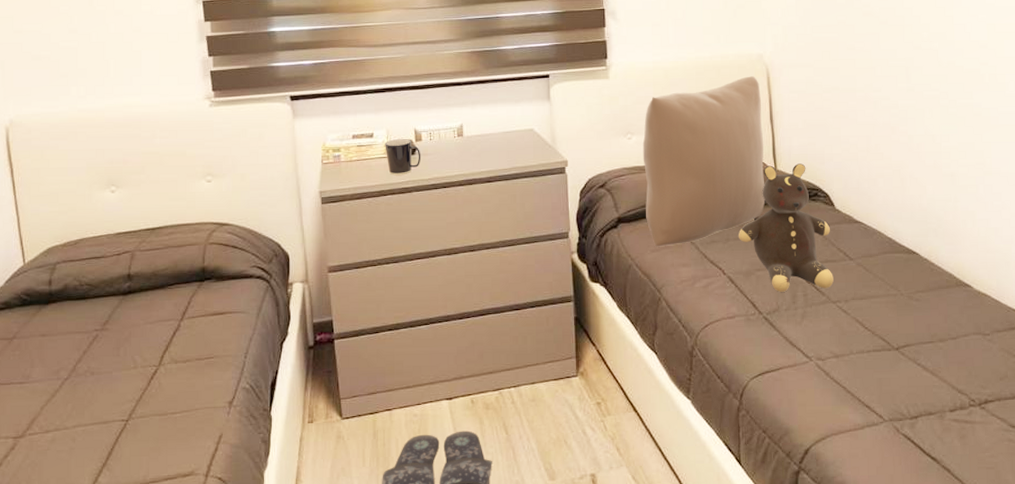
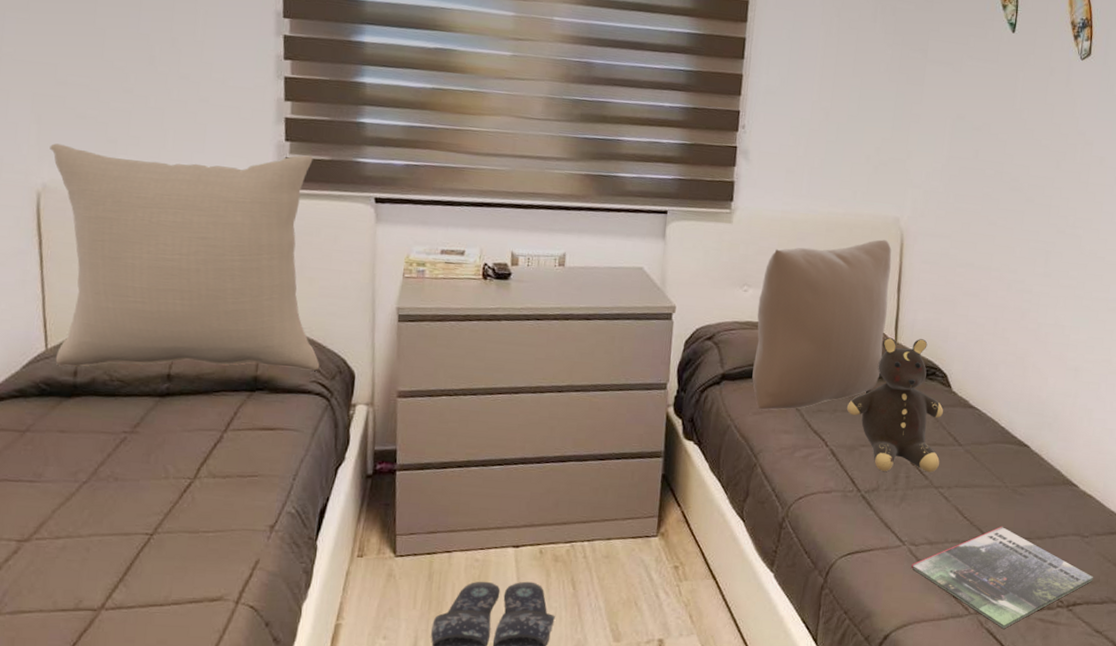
pillow: none [13,66,258,277] -> present [50,143,320,371]
mug: present [385,139,421,176] -> none [476,260,516,301]
magazine: none [821,332,1002,433] -> present [911,526,1094,629]

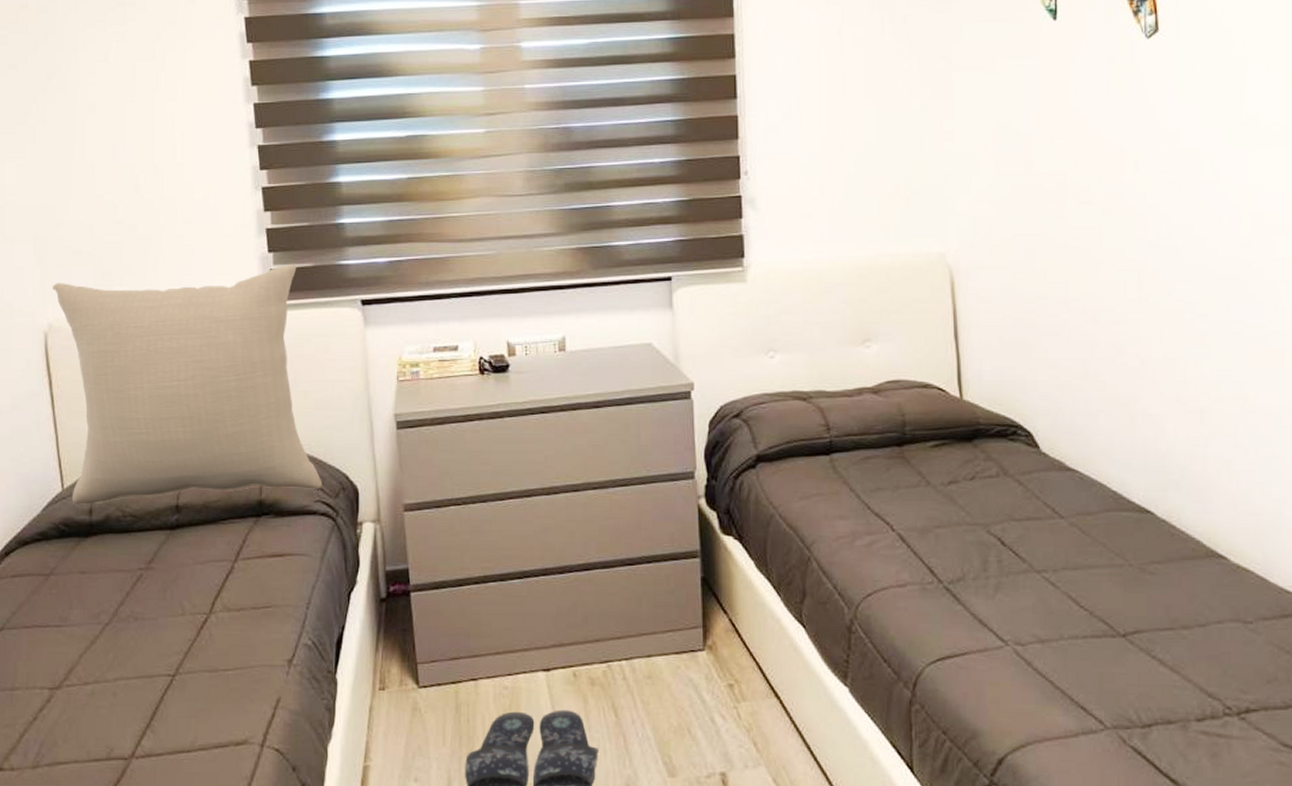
pillow: present [752,239,892,410] -> none [788,281,948,494]
teddy bear: present [847,337,943,473] -> none [912,393,1038,556]
magazine: present [911,526,1094,629] -> none [1021,614,1269,746]

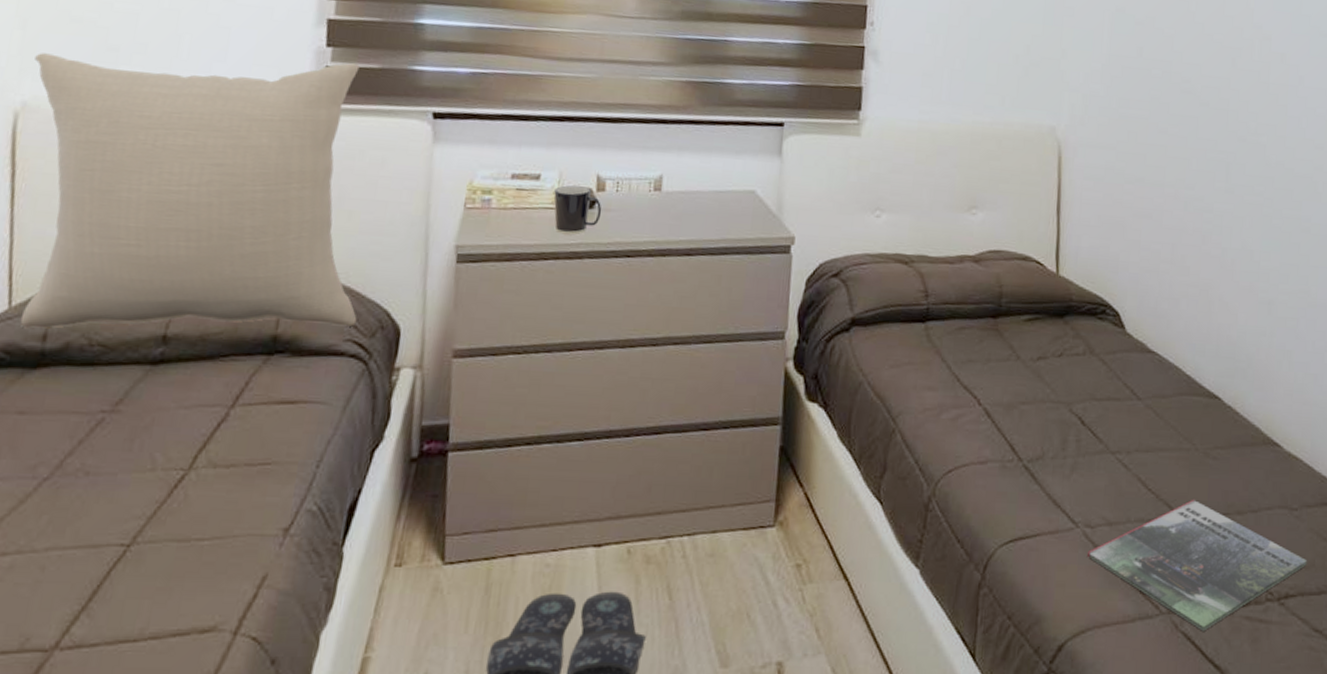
mug: none [472,353,515,397] -> present [553,185,602,235]
magazine: none [1021,614,1269,746] -> present [1088,499,1308,631]

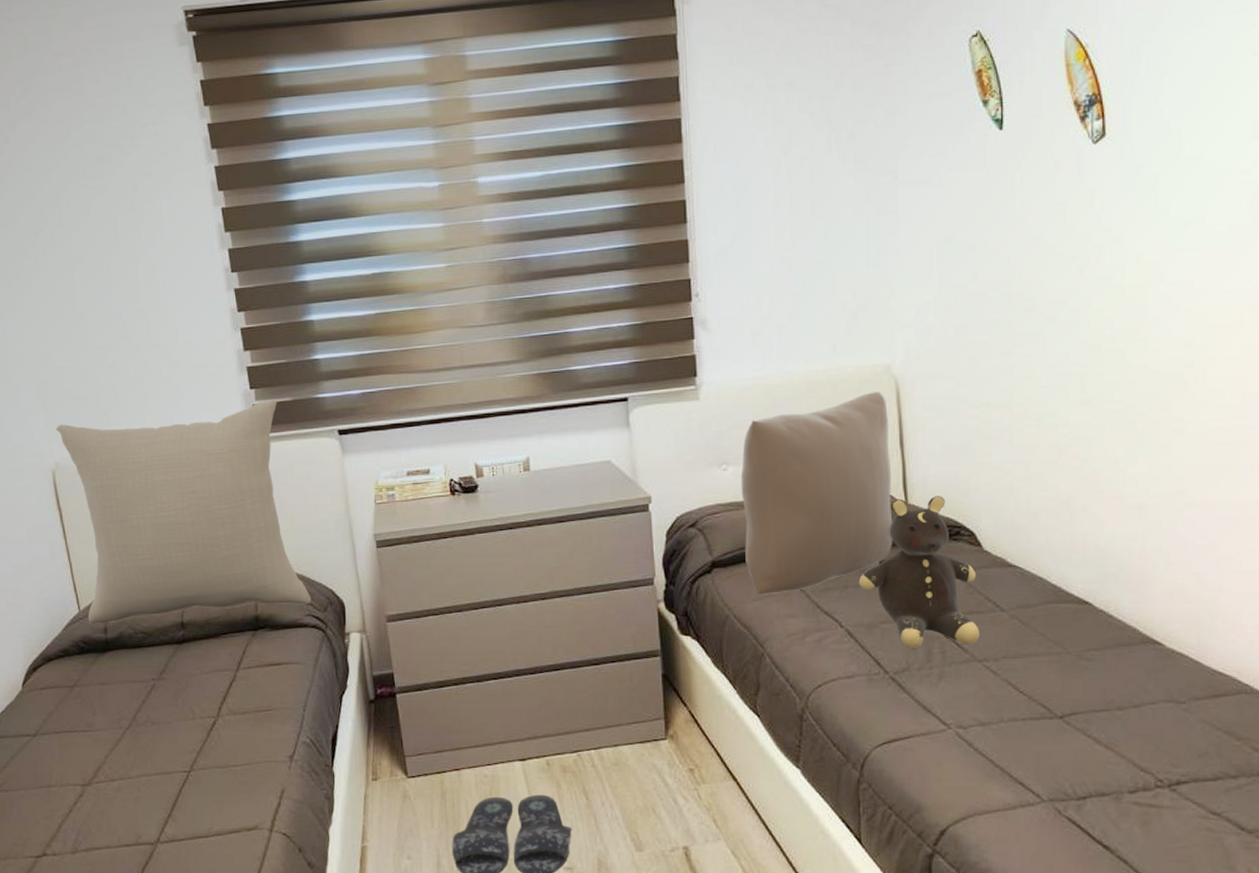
mug: present [553,185,602,235] -> none [443,475,484,516]
pillow: none [888,152,1049,362] -> present [740,391,893,595]
teddy bear: none [1003,268,1117,435] -> present [859,496,979,648]
magazine: present [1088,499,1308,631] -> none [962,698,1200,816]

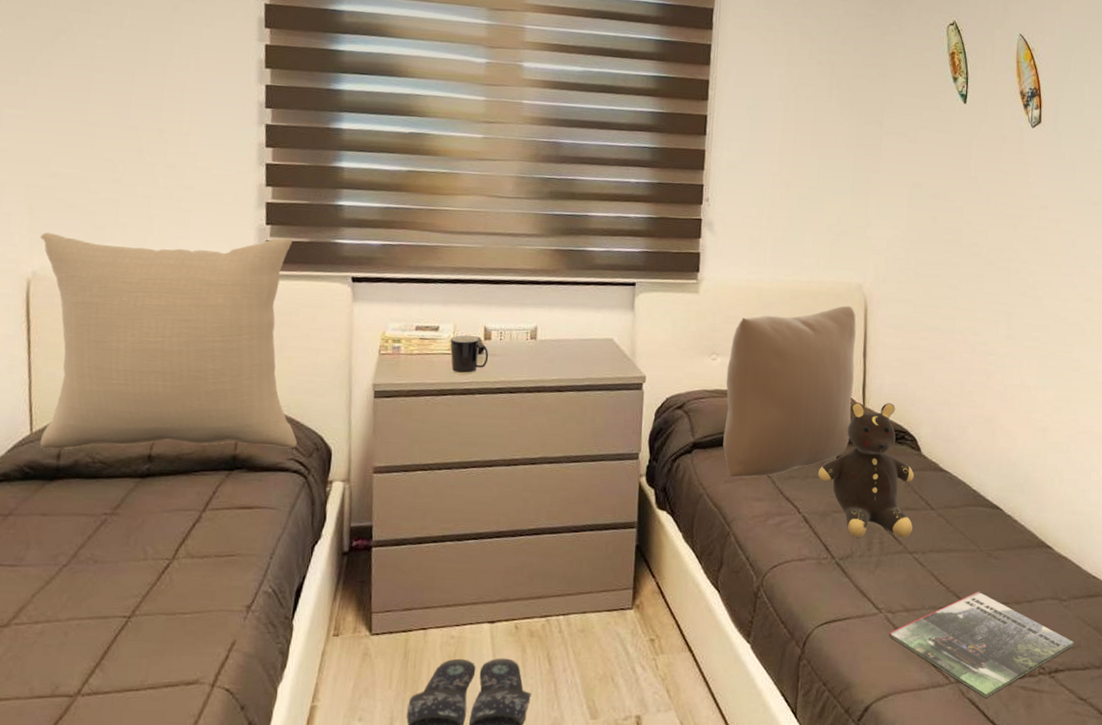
mug: none [443,475,484,516] -> present [450,335,489,376]
magazine: none [962,698,1200,816] -> present [889,591,1075,698]

